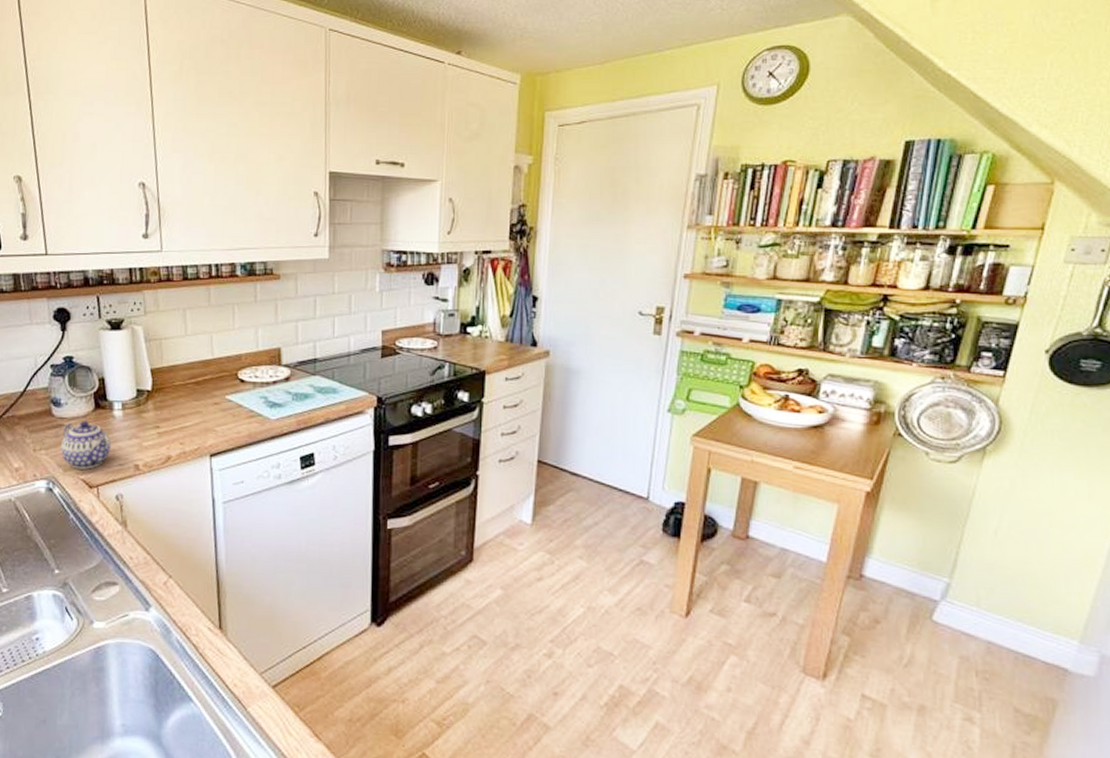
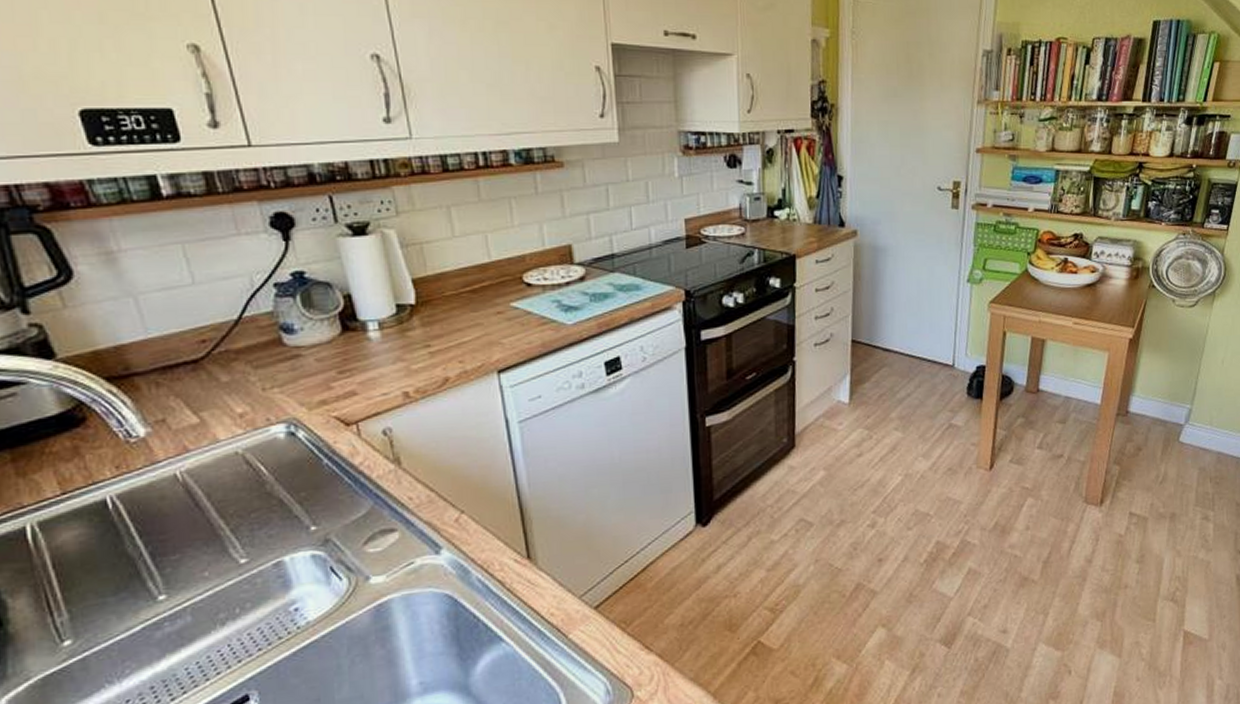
teapot: present [61,421,112,469] -> none [301,348,371,406]

